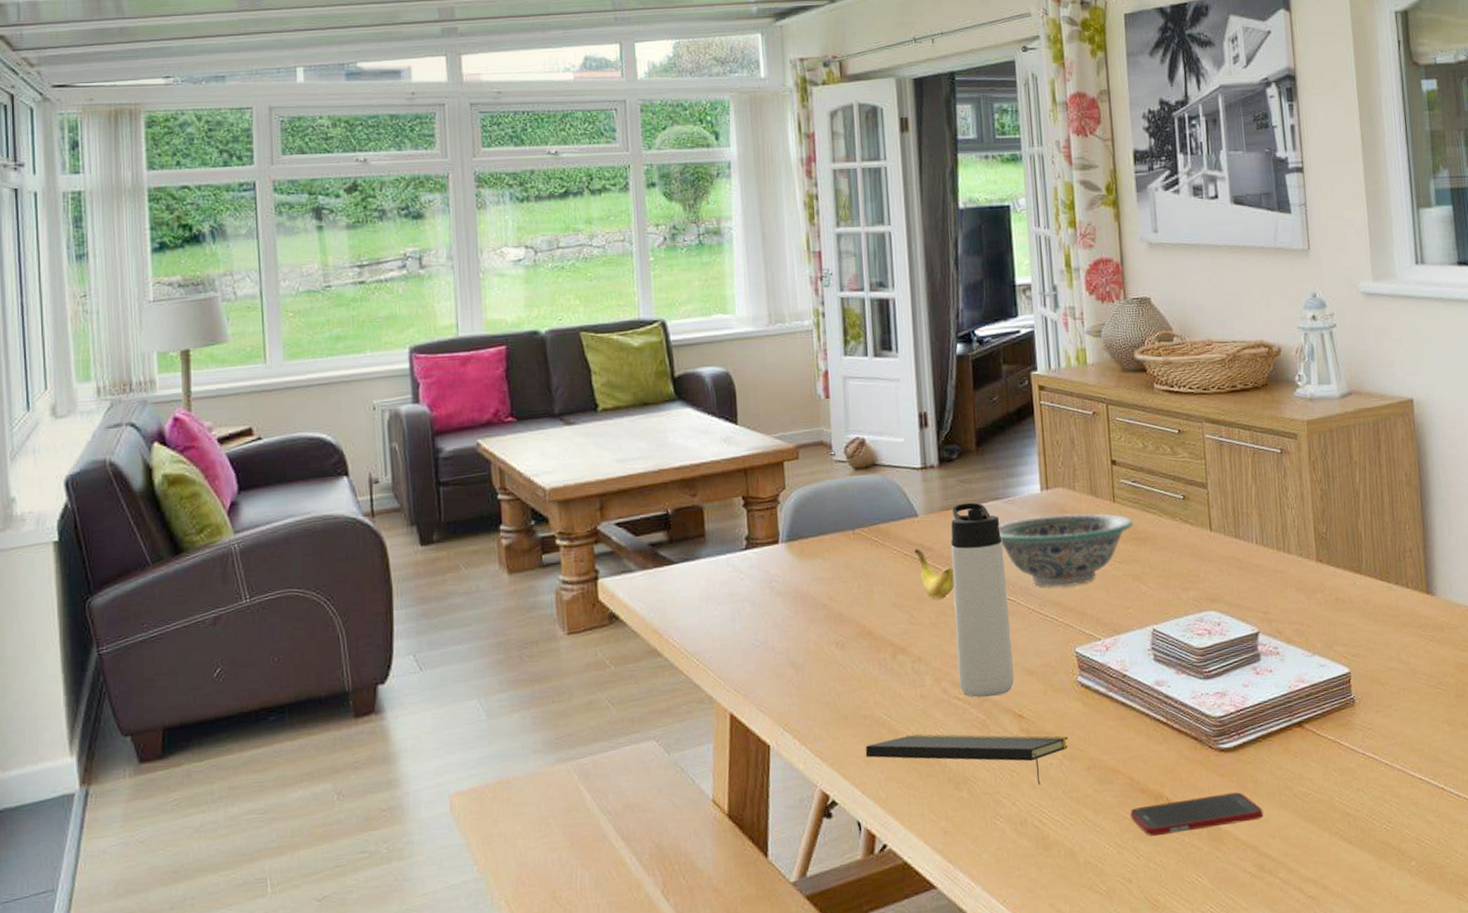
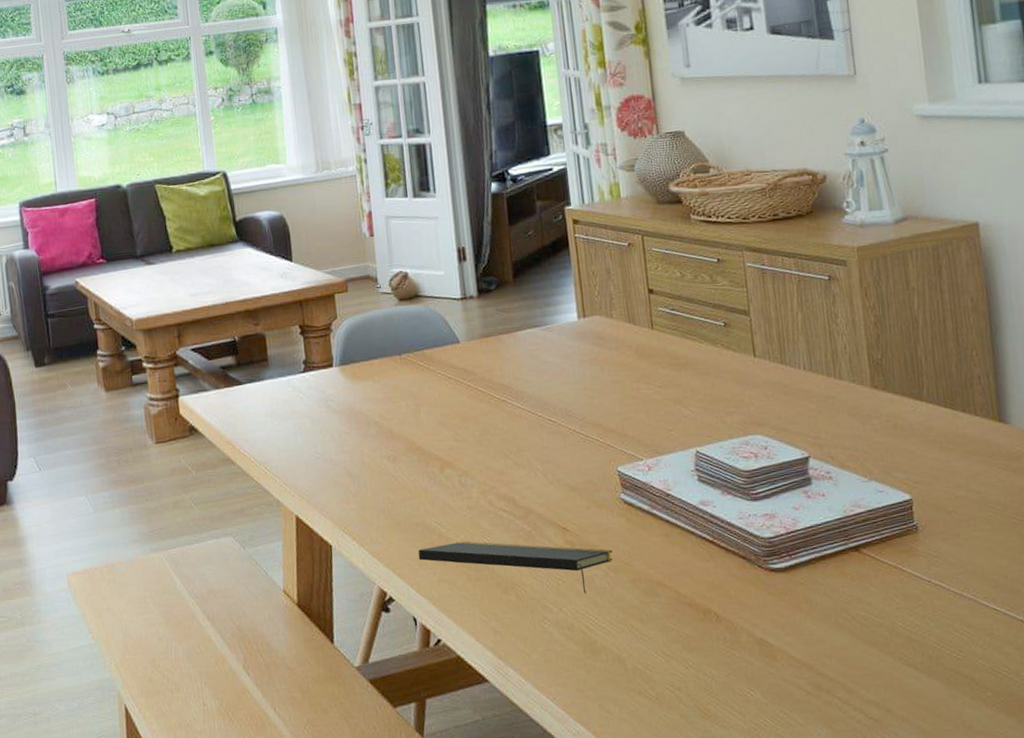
banana: present [914,549,955,601] -> none [457,372,497,420]
thermos bottle: present [951,502,1014,698] -> none [491,330,558,511]
decorative bowl: present [999,513,1134,588] -> none [538,339,673,410]
cell phone: present [1130,792,1264,836] -> none [678,612,819,649]

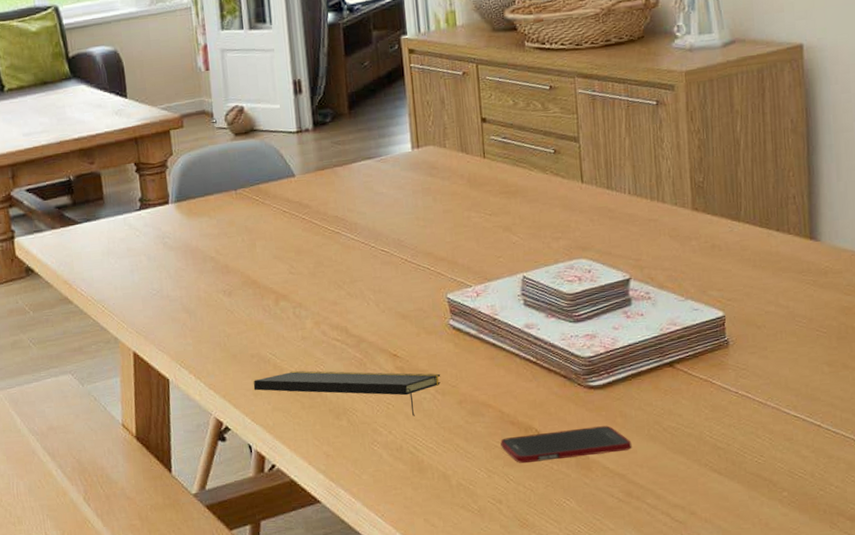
cell phone: none [678,612,819,649] -> present [500,426,632,463]

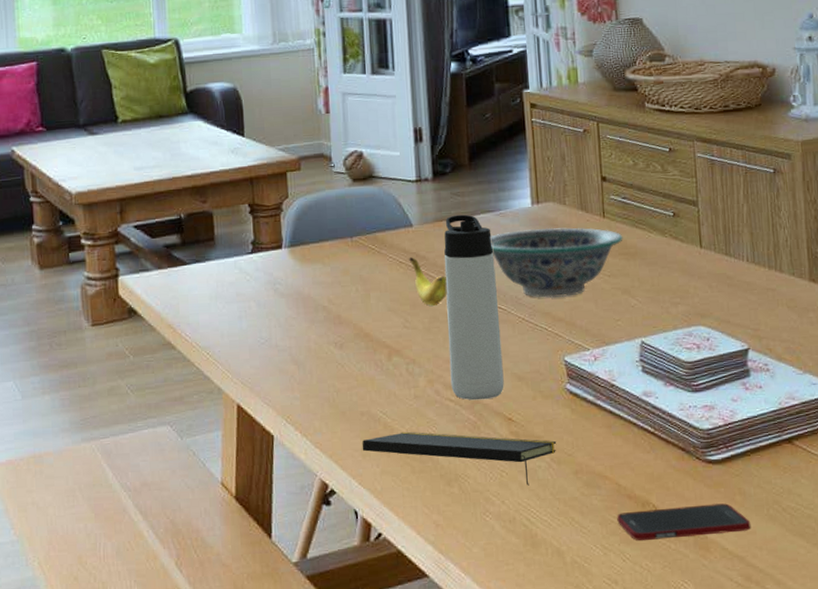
banana: none [292,206,331,252] -> present [409,257,447,307]
thermos bottle: none [326,162,389,339] -> present [444,214,504,401]
decorative bowl: none [372,168,504,239] -> present [490,227,623,299]

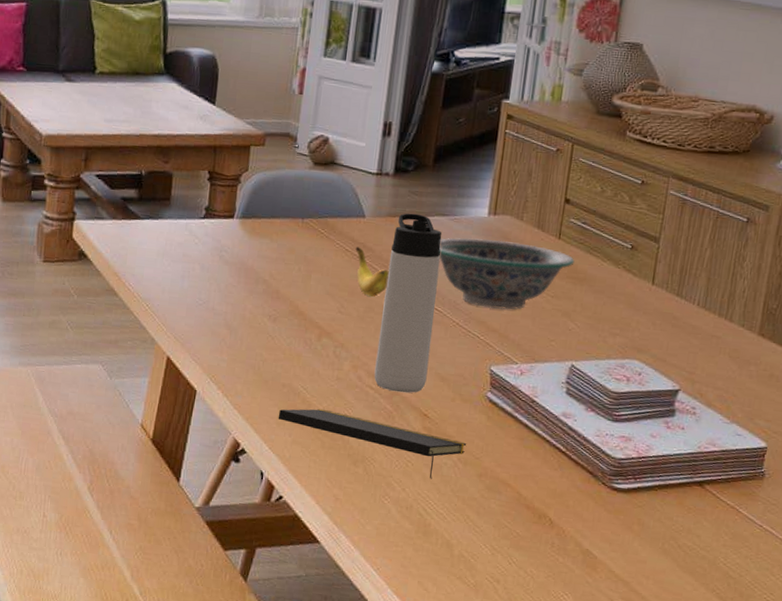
cell phone: present [617,503,751,541] -> none [511,520,643,559]

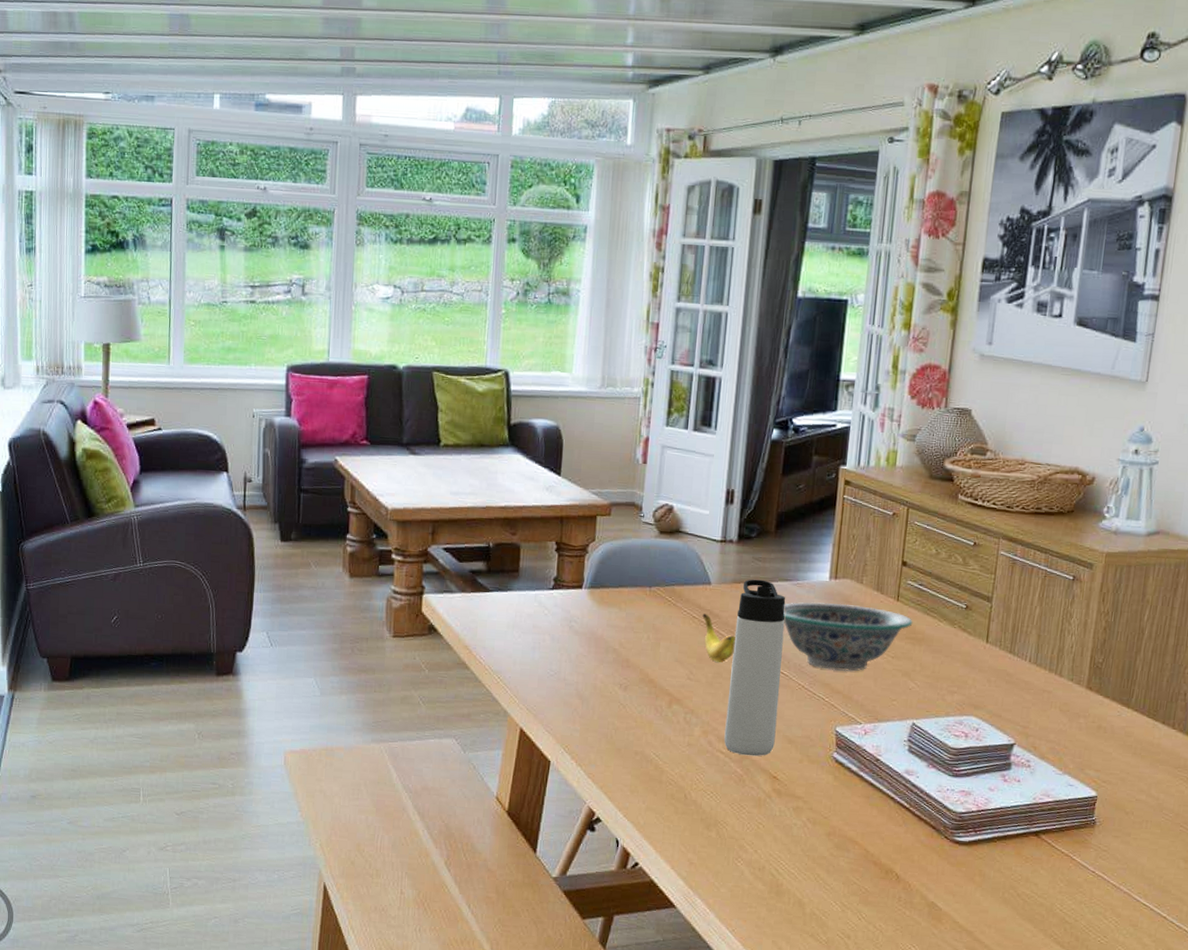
notepad: present [278,408,467,479] -> none [631,774,815,840]

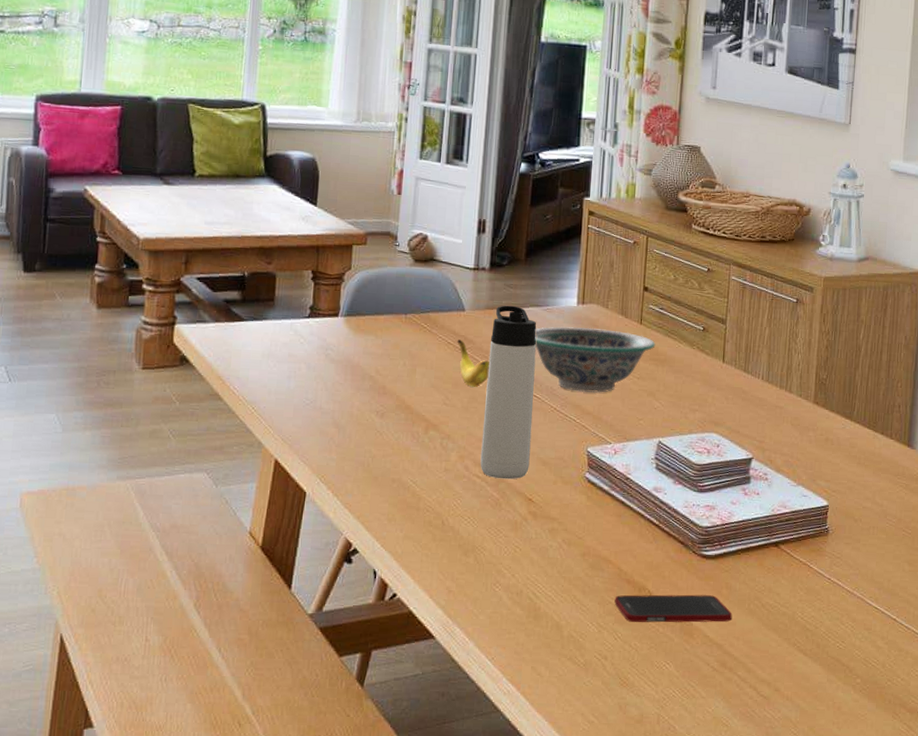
cell phone: none [859,876,985,909] -> present [614,594,733,623]

